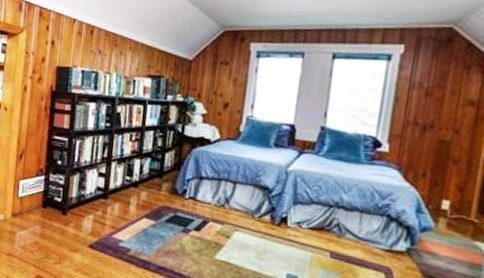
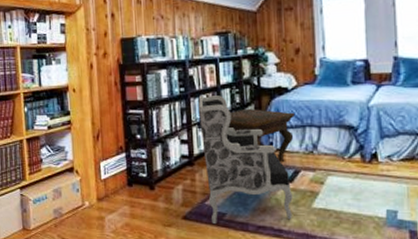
armchair: none [115,133,198,267] -> present [198,95,293,225]
side table: none [146,152,212,210] -> present [228,108,294,162]

